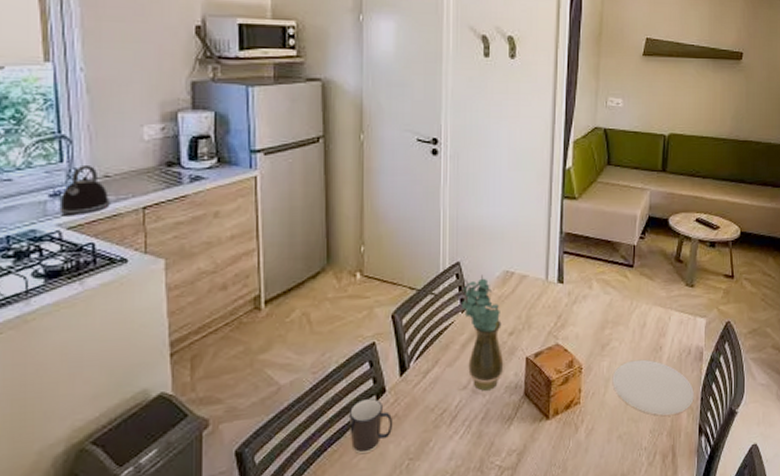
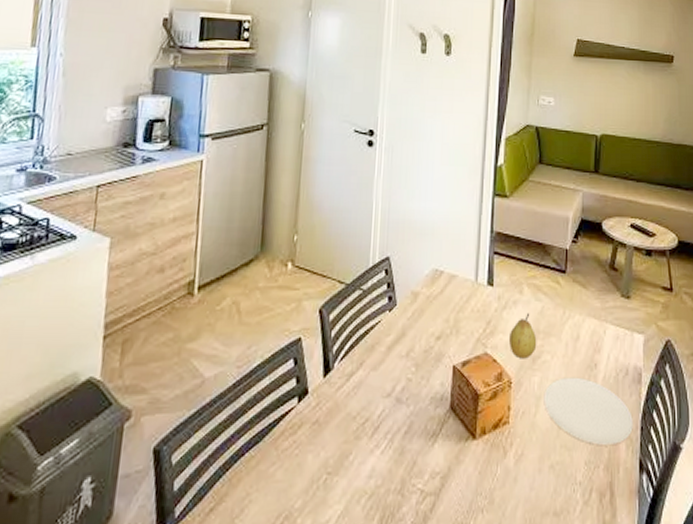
kettle: present [61,164,110,216] -> none [24,142,69,191]
mug: present [348,397,393,455] -> none [269,399,314,463]
vase: present [461,275,504,391] -> none [389,272,430,400]
fruit: none [578,305,606,347] -> present [508,312,537,359]

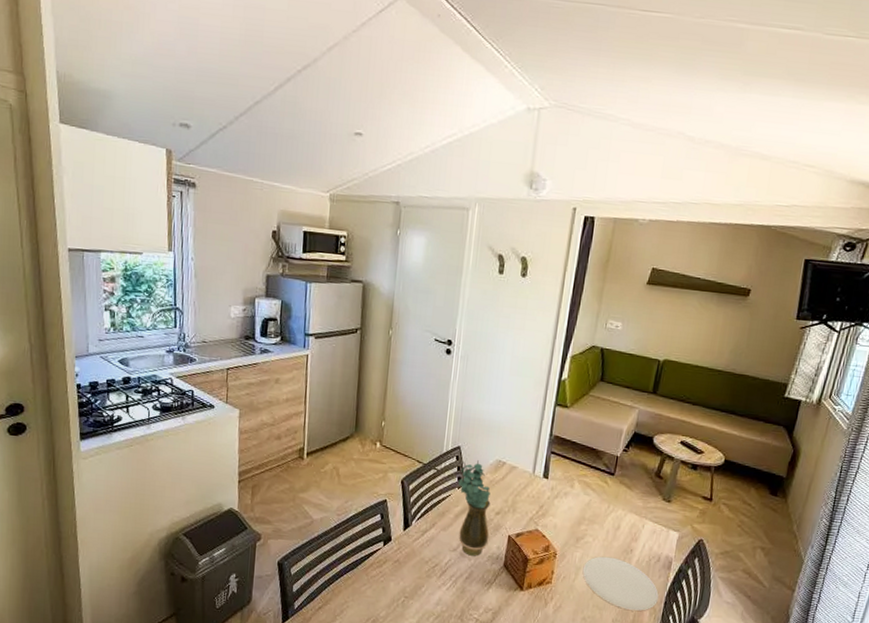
vase: none [389,272,430,400] -> present [458,460,491,556]
fruit: present [508,312,537,359] -> none [557,503,582,538]

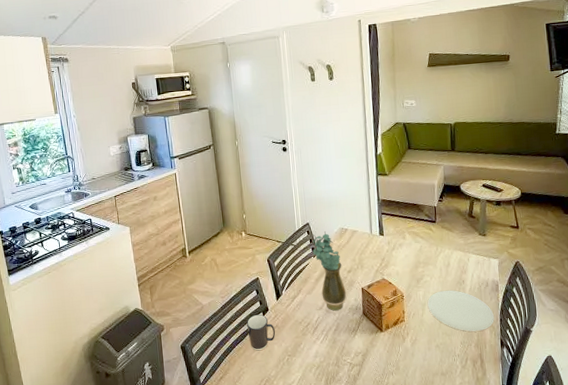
mug: none [361,542,395,586] -> present [246,314,276,351]

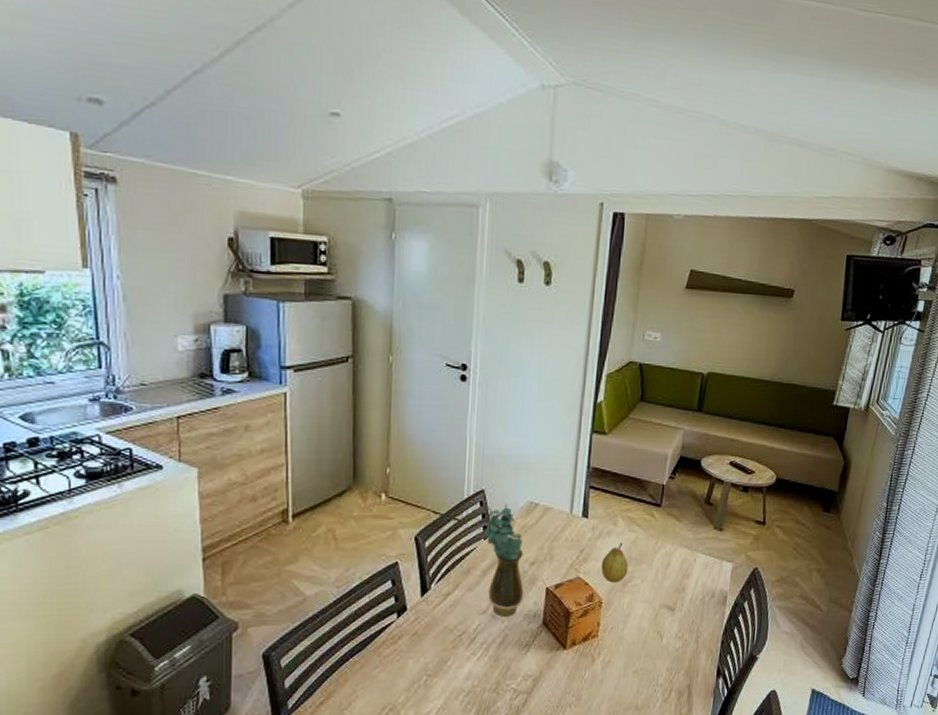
mug: present [246,314,276,351] -> none [370,614,413,667]
fruit: none [398,251,419,281] -> present [600,542,629,583]
plate: present [427,290,494,333] -> none [631,599,715,656]

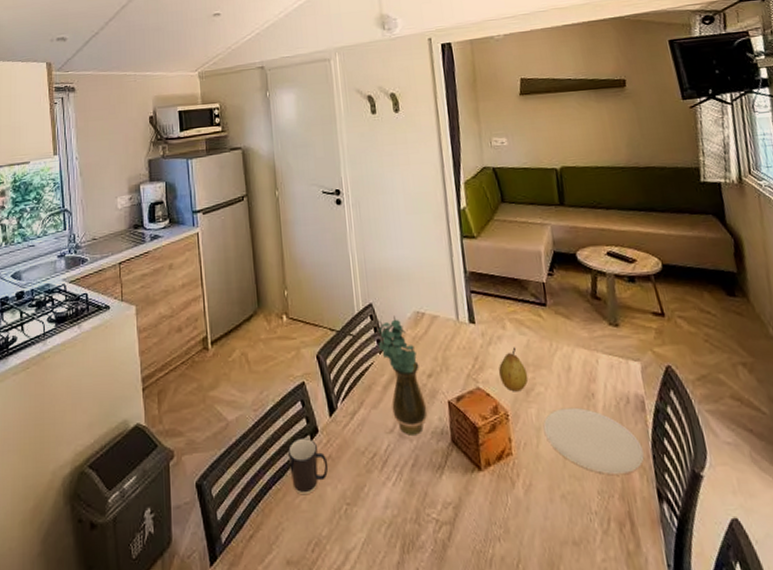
mug: none [370,614,413,667] -> present [287,437,329,495]
plate: none [631,599,715,656] -> present [543,407,645,476]

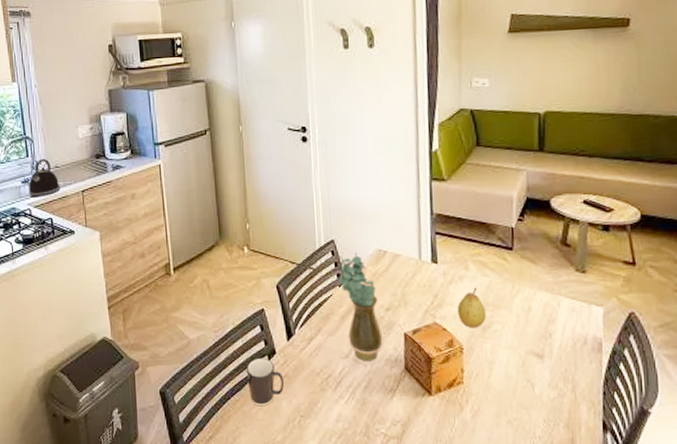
kettle: none [65,230,97,273] -> present [29,158,61,198]
plate: present [543,407,645,476] -> none [497,345,594,407]

